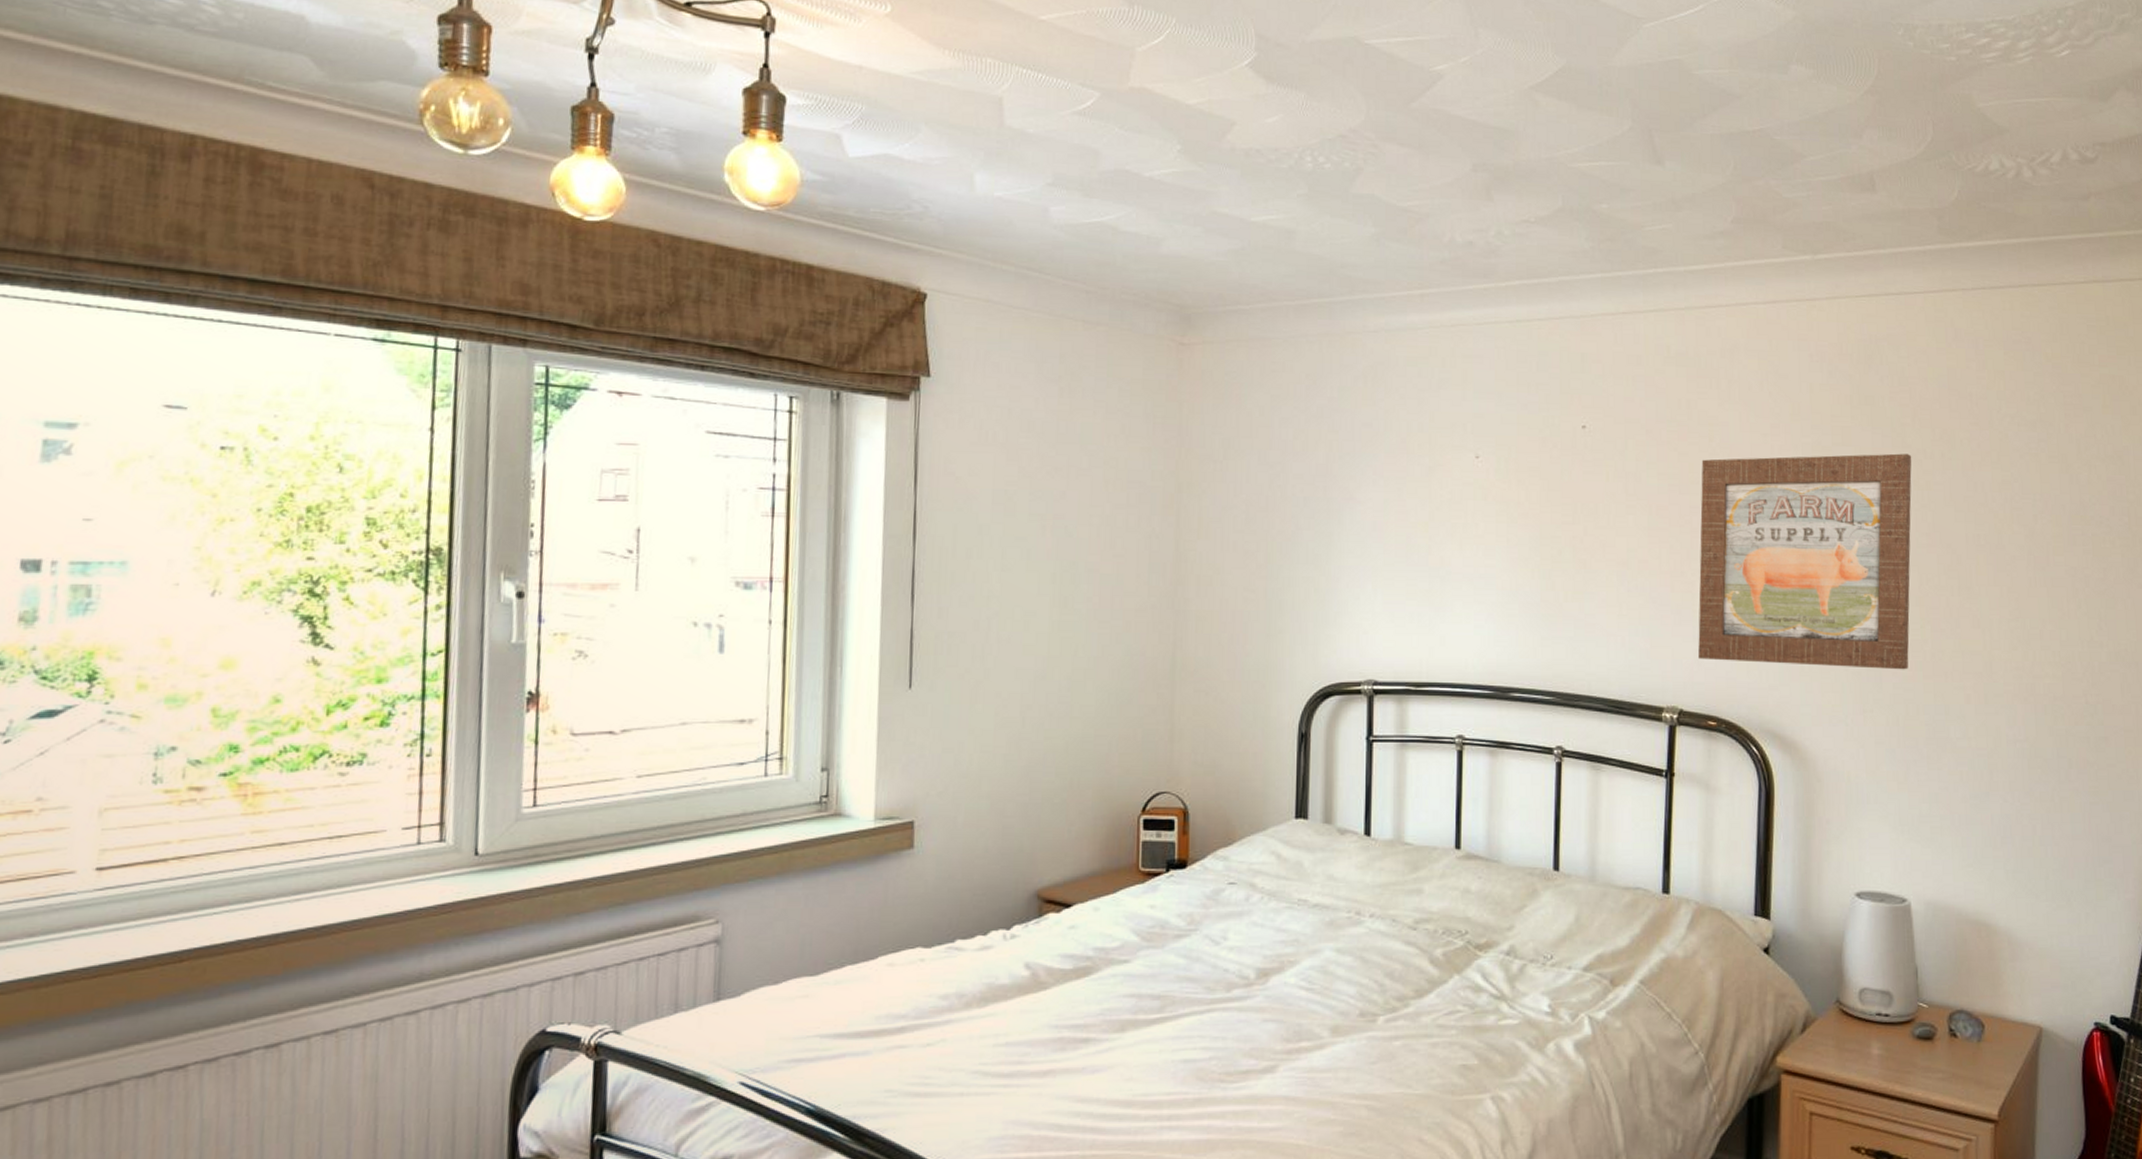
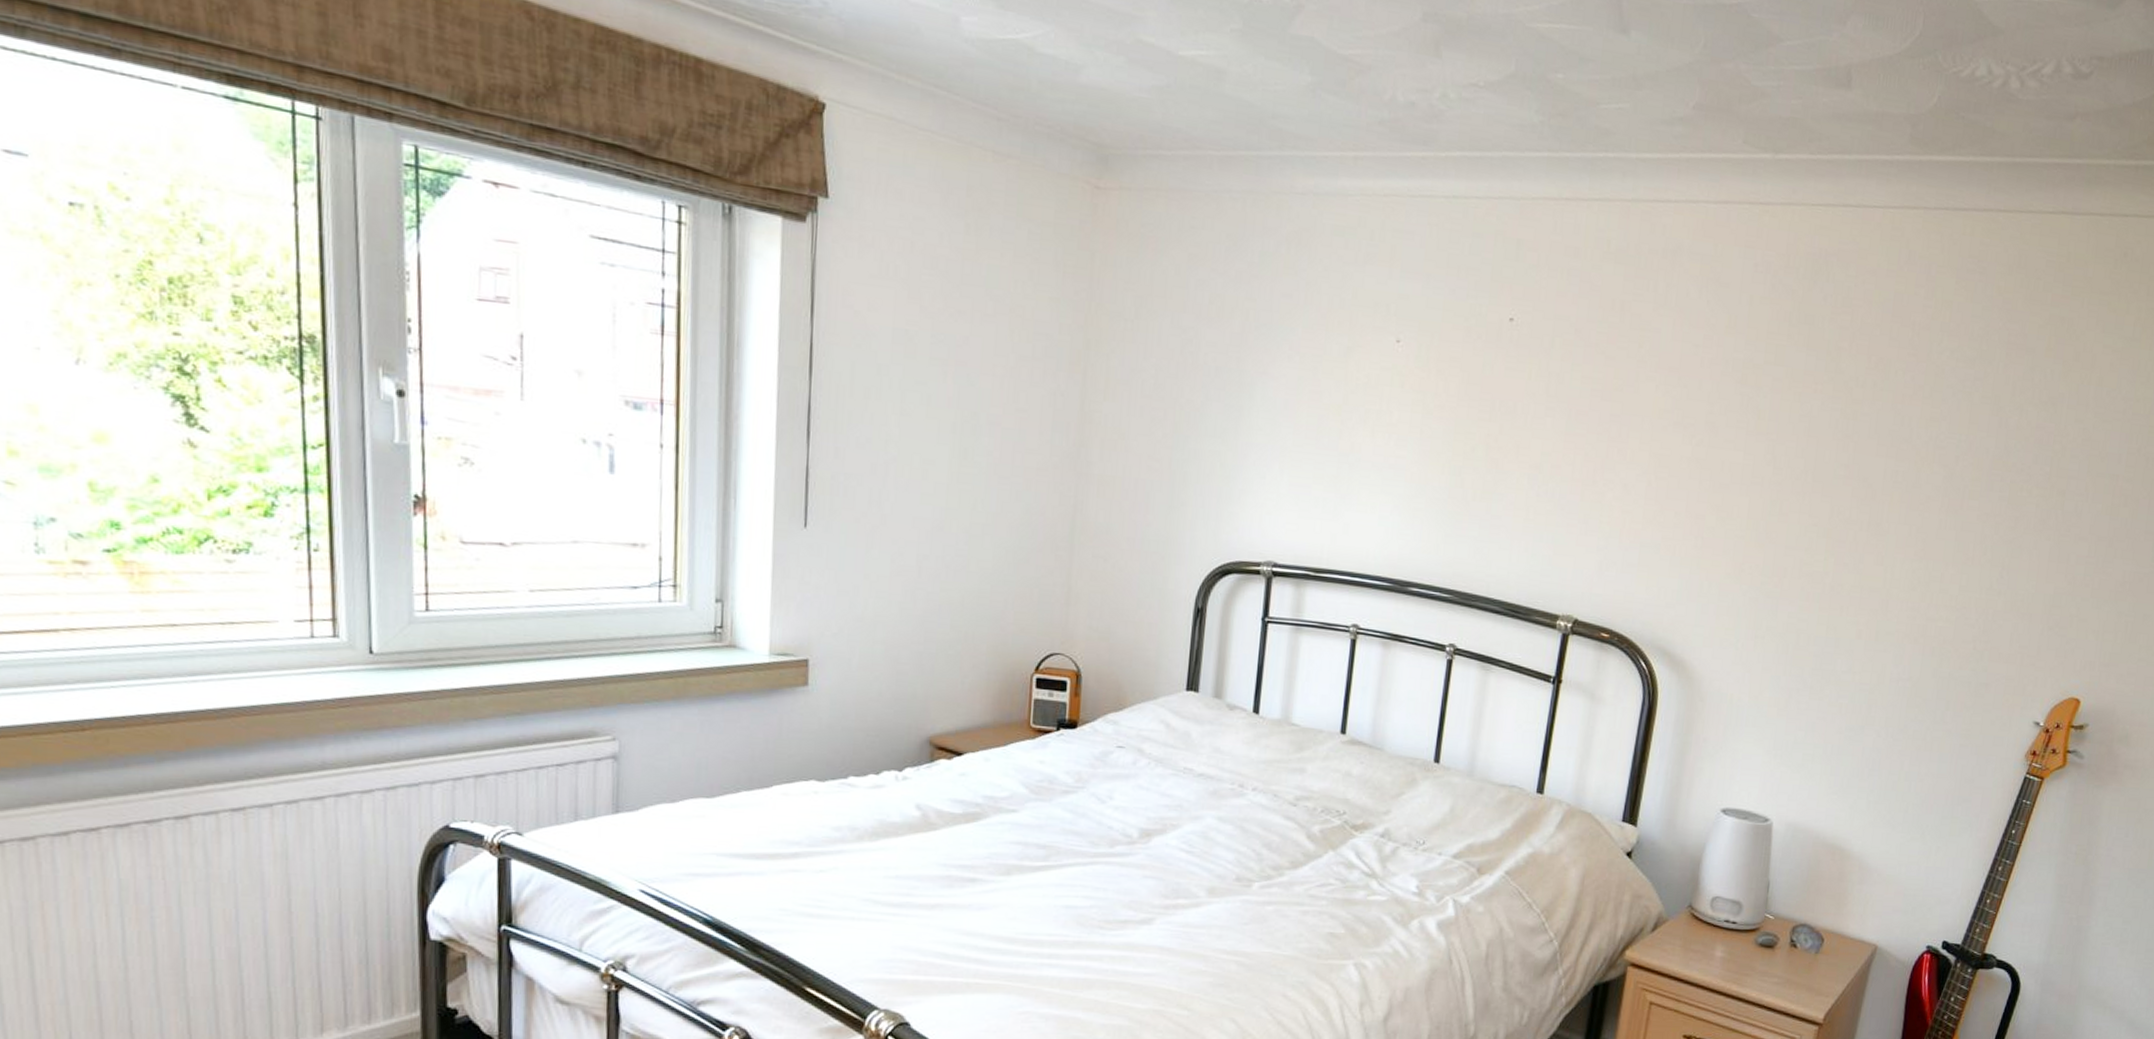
wall art: present [1698,453,1912,670] -> none [1600,366,1843,600]

